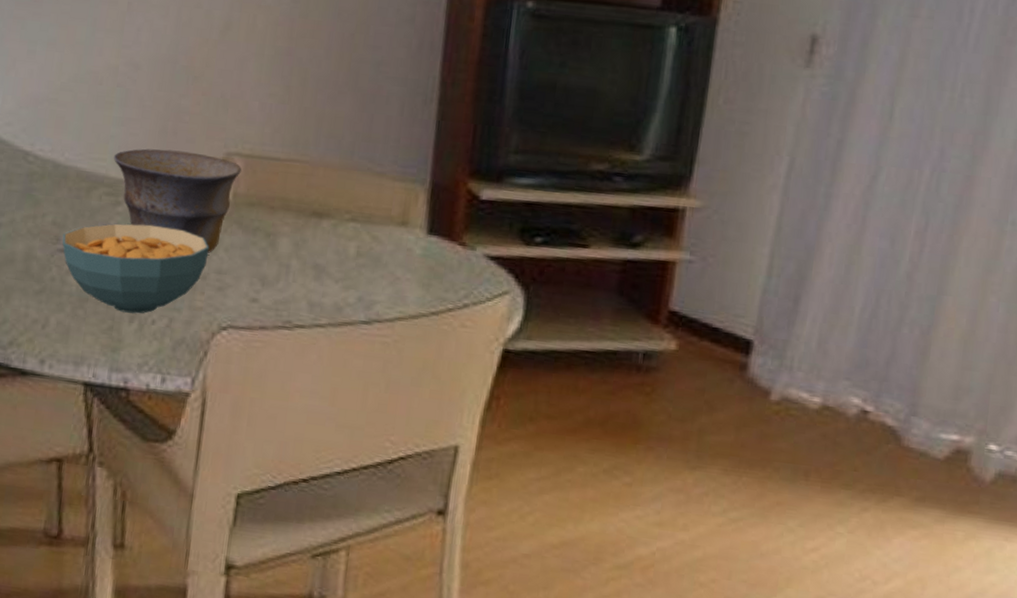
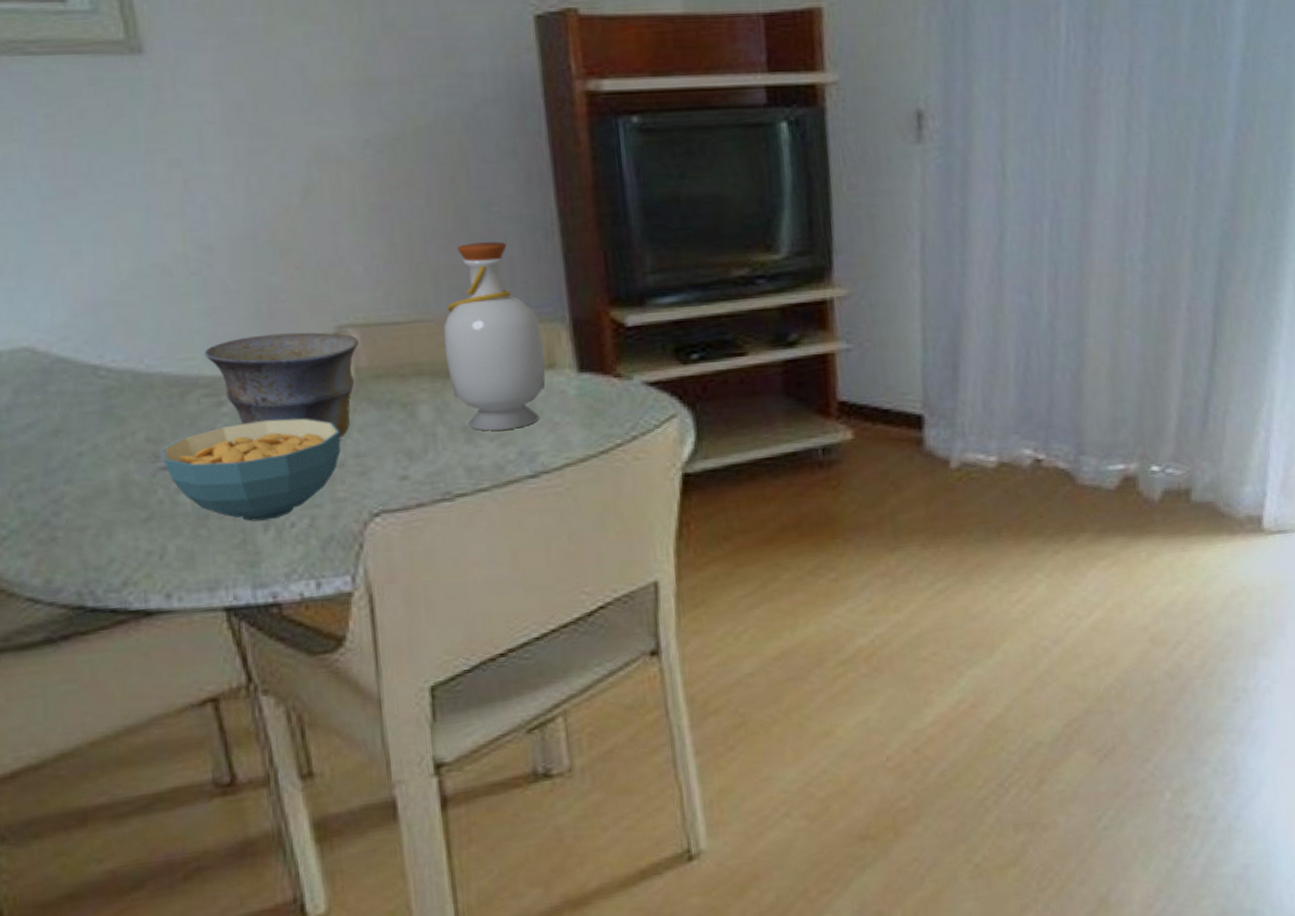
bottle: none [312,97,402,276] -> present [443,241,546,431]

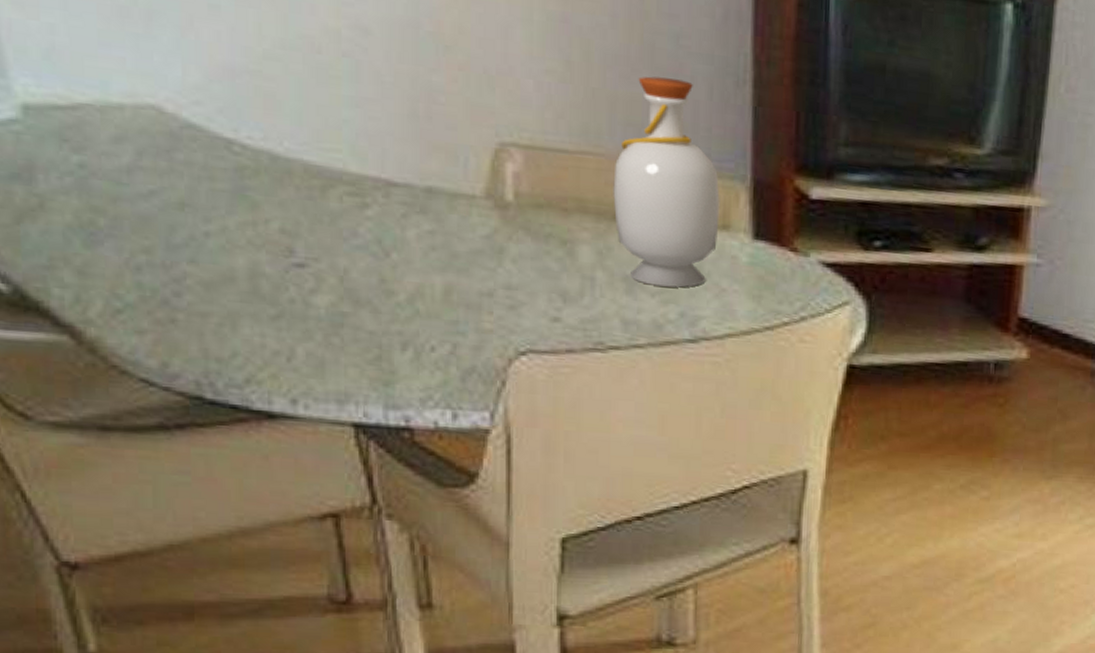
cereal bowl: present [161,418,341,522] -> none [296,230,492,340]
bowl: present [204,332,359,438] -> none [351,137,521,265]

